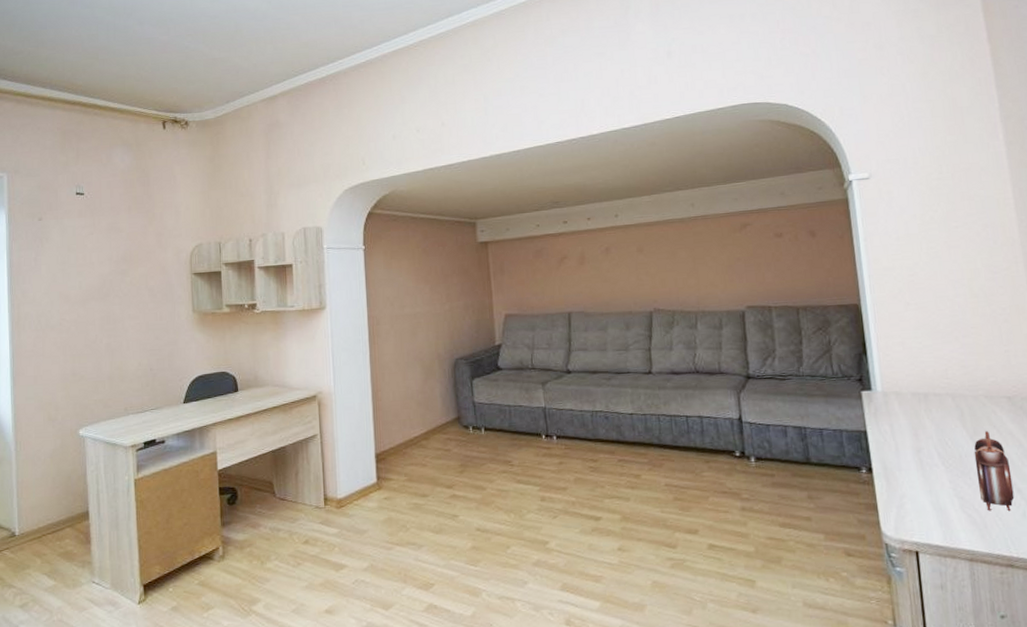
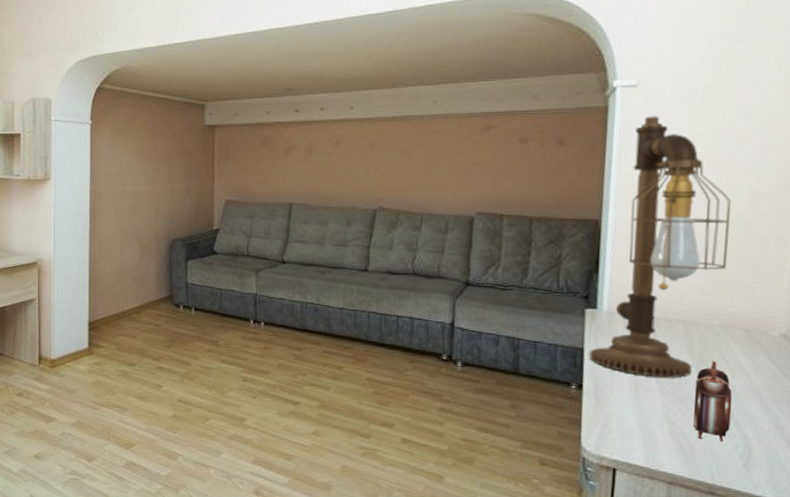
desk lamp: none [872,204,979,453] -> present [588,116,732,378]

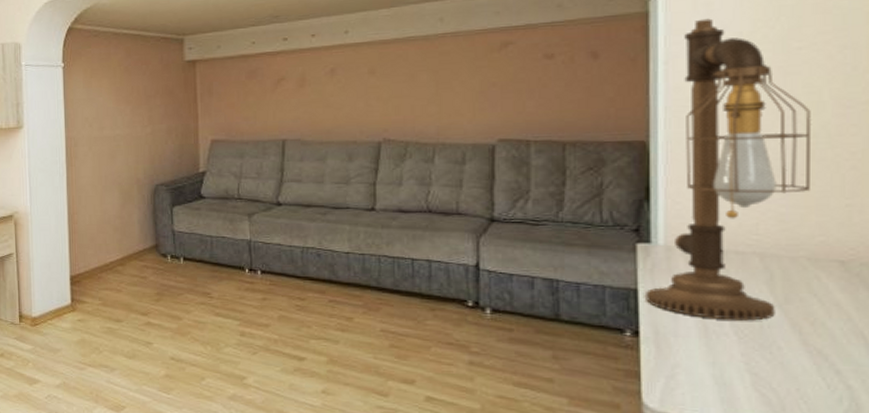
alarm clock: present [693,361,733,442] -> none [780,300,830,395]

